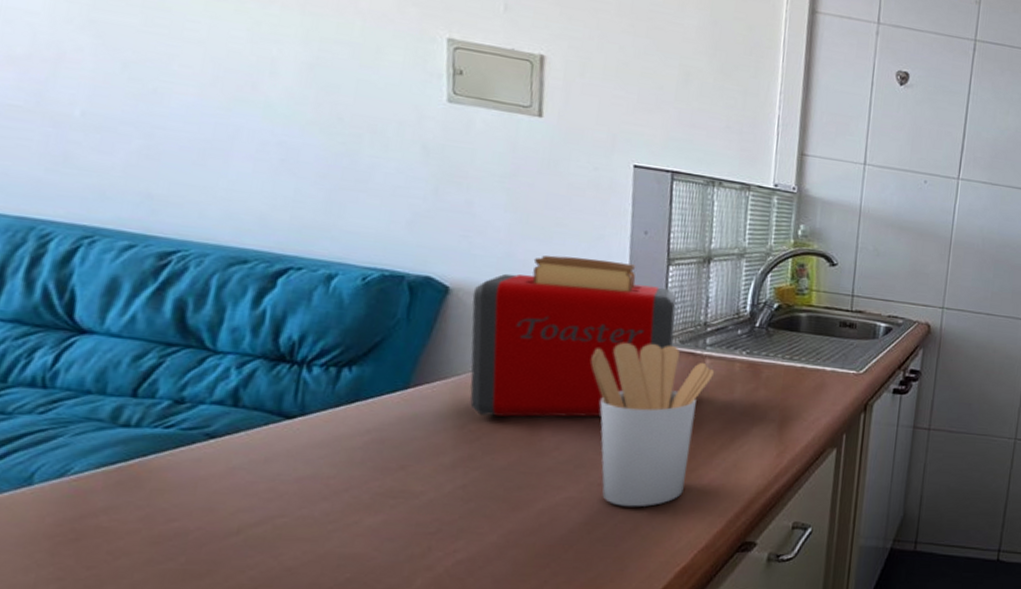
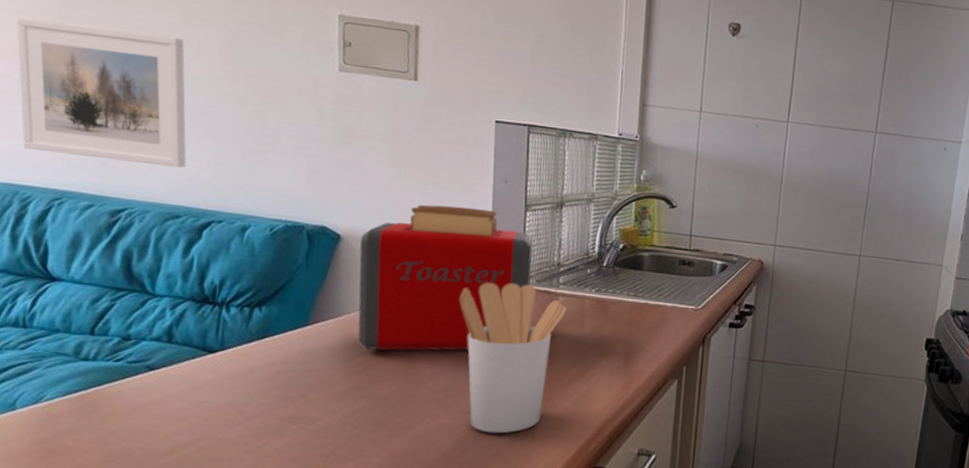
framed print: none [30,20,257,206] -> present [16,18,187,168]

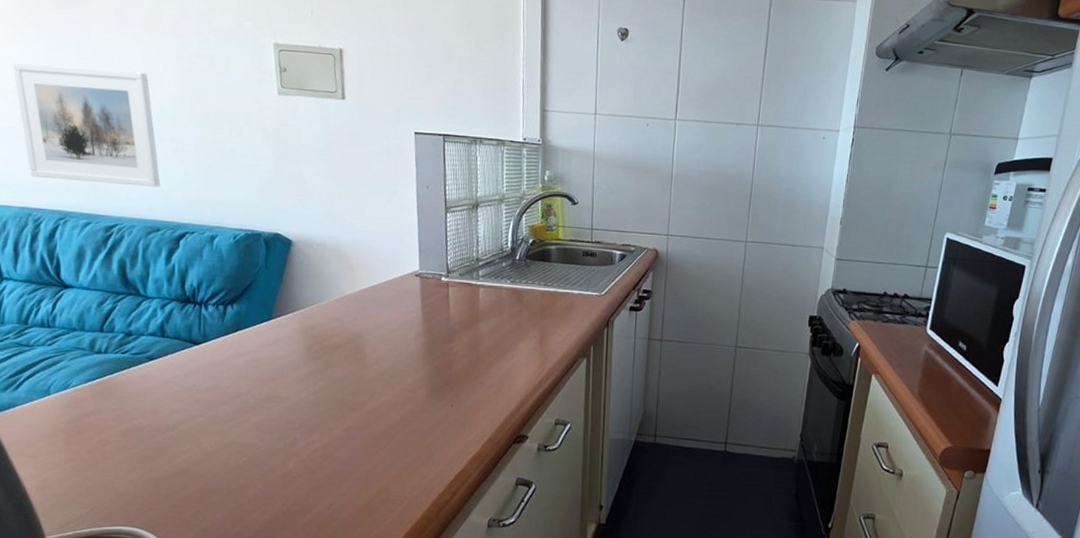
toaster: present [358,204,533,351] -> none [308,210,455,339]
utensil holder: present [459,283,568,434] -> none [395,277,488,408]

